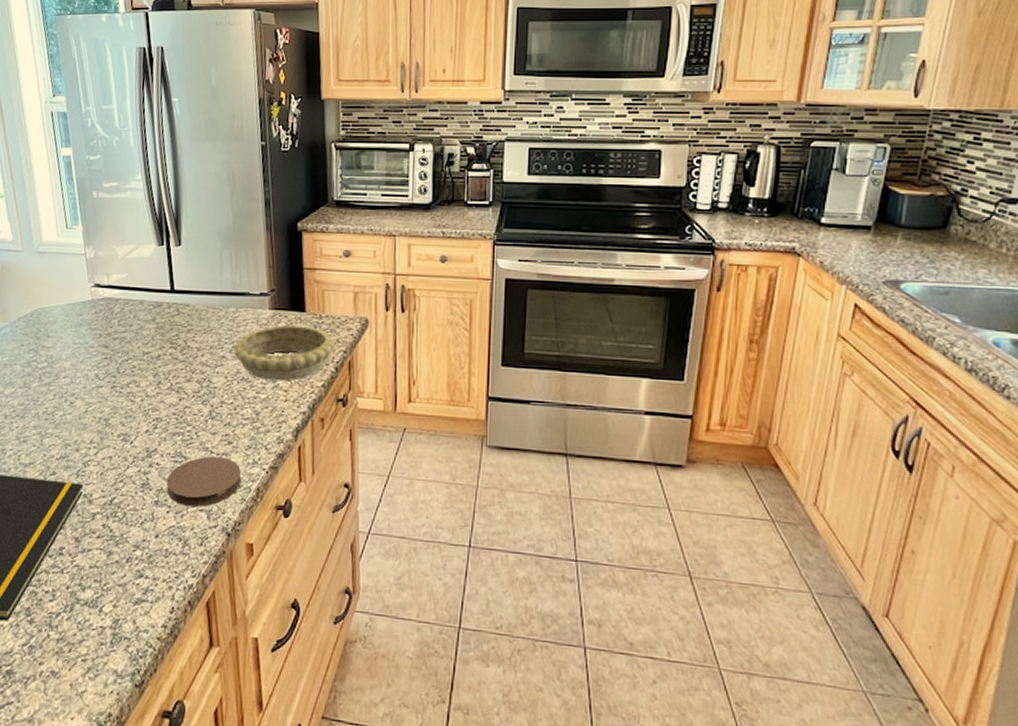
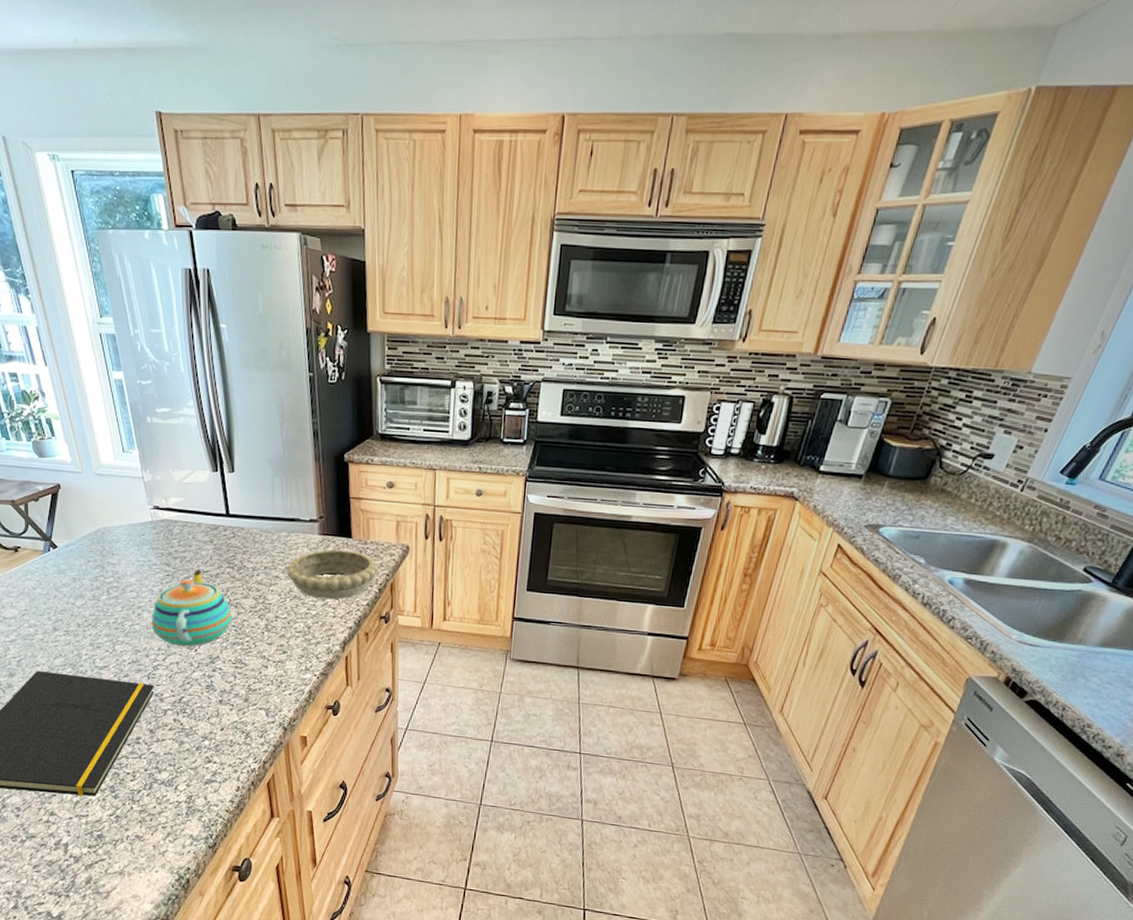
teapot: none [84,350,174,439] -> present [151,568,233,647]
coaster: present [167,456,242,507] -> none [229,663,296,706]

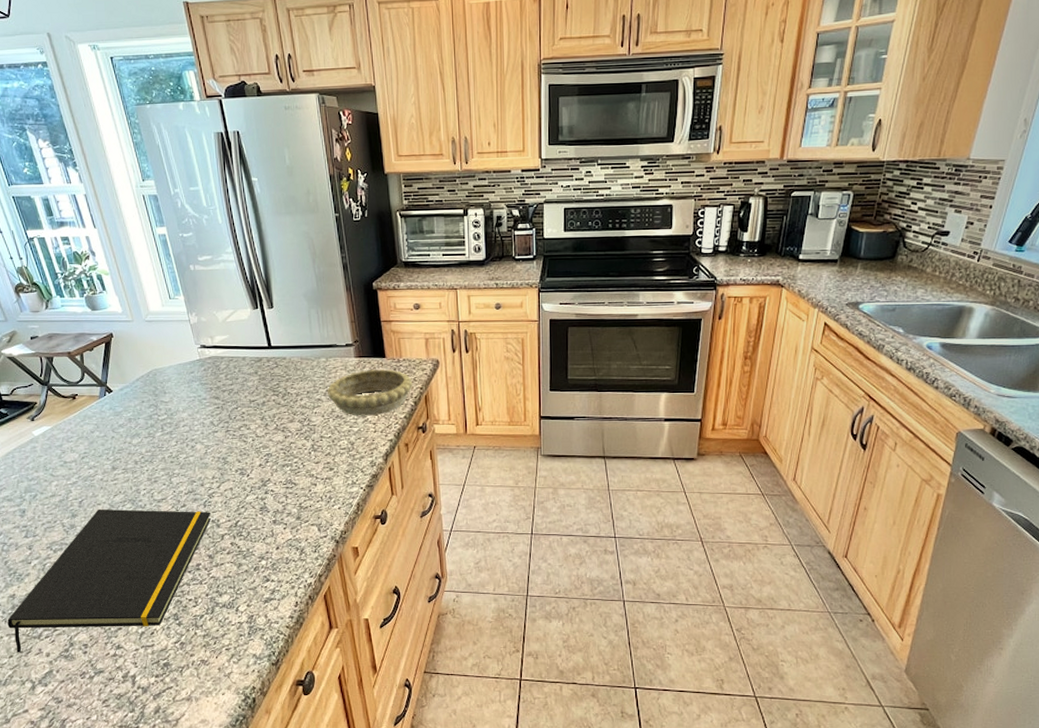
teapot: present [151,568,233,647] -> none [204,399,281,473]

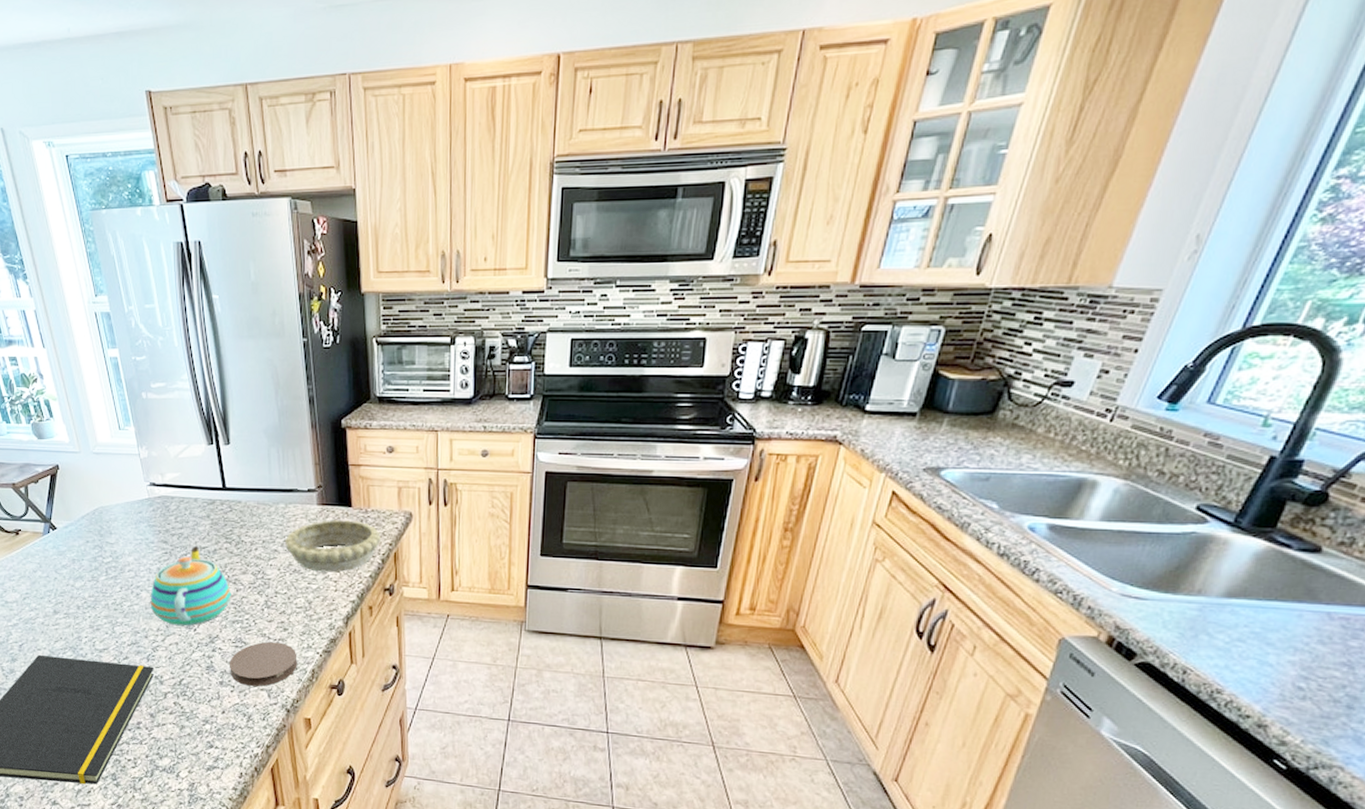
teapot: none [204,399,281,473] -> present [150,545,231,627]
coaster: none [281,481,344,522] -> present [230,641,298,687]

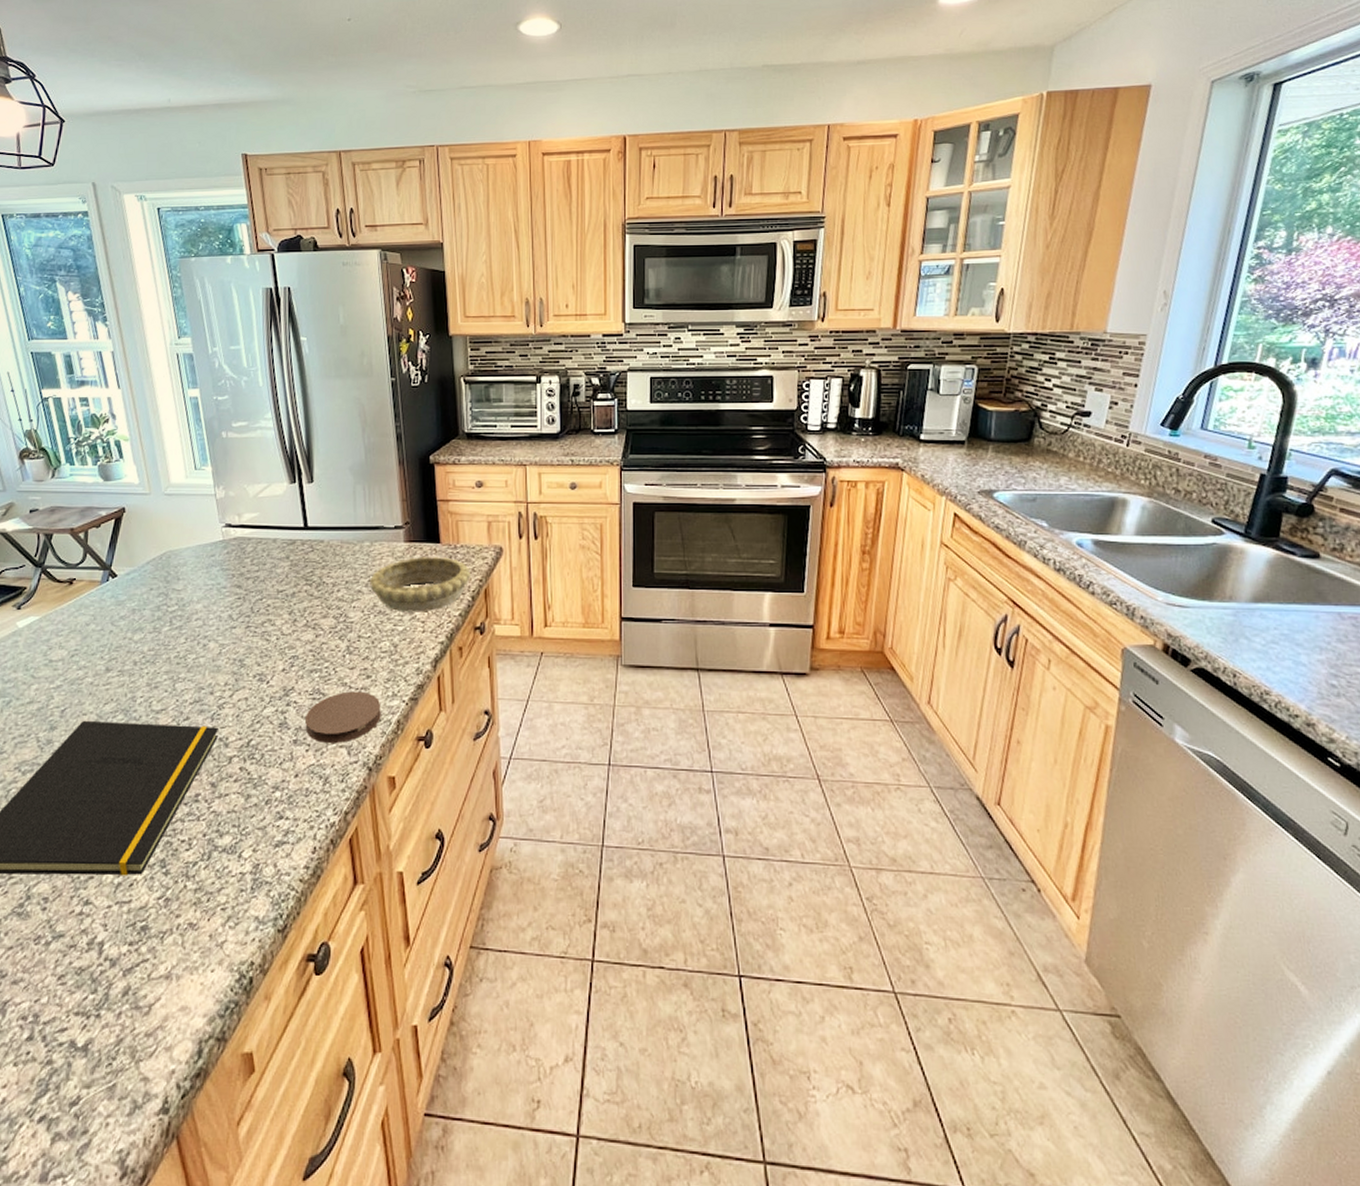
teapot: present [150,545,231,627] -> none [218,588,310,679]

